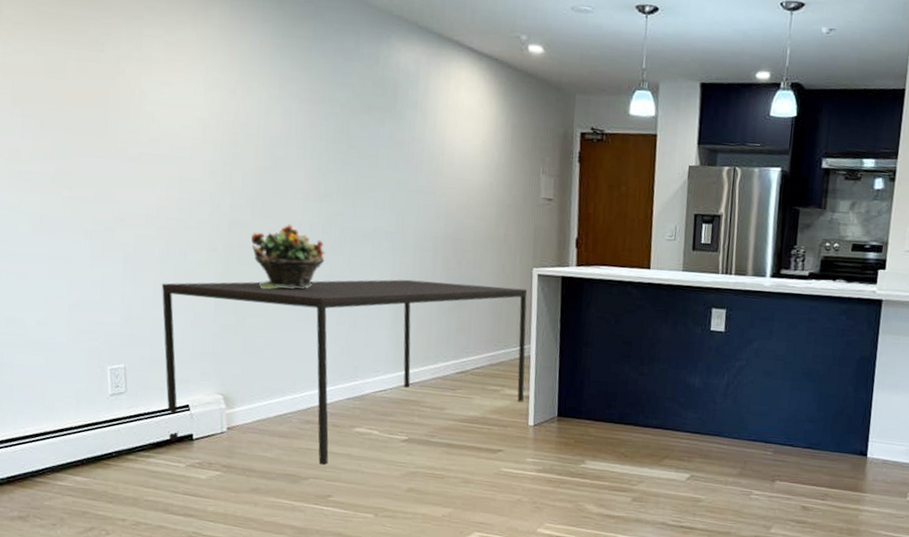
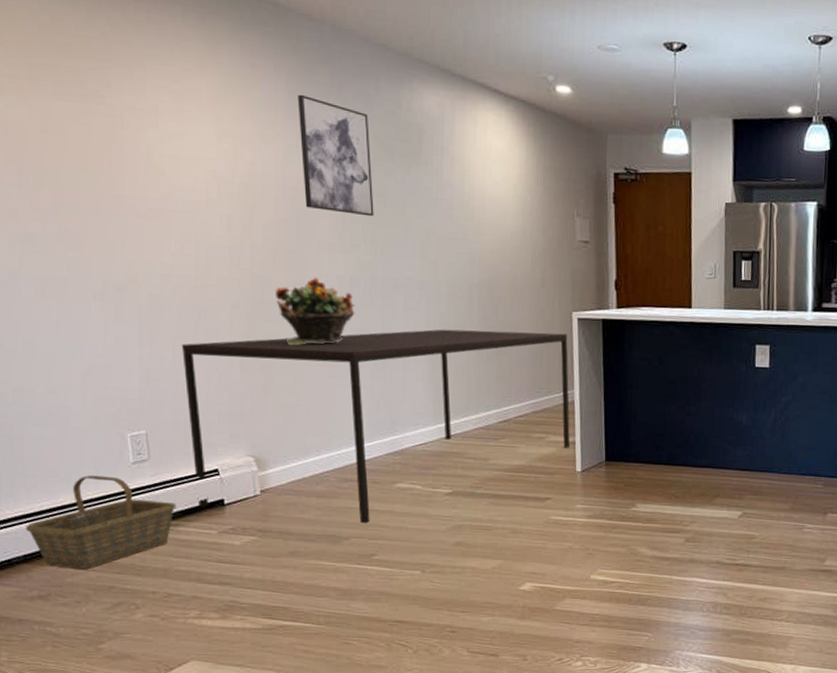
basket: none [10,404,149,494] -> present [25,475,177,570]
wall art: none [281,47,348,168] -> present [297,94,374,217]

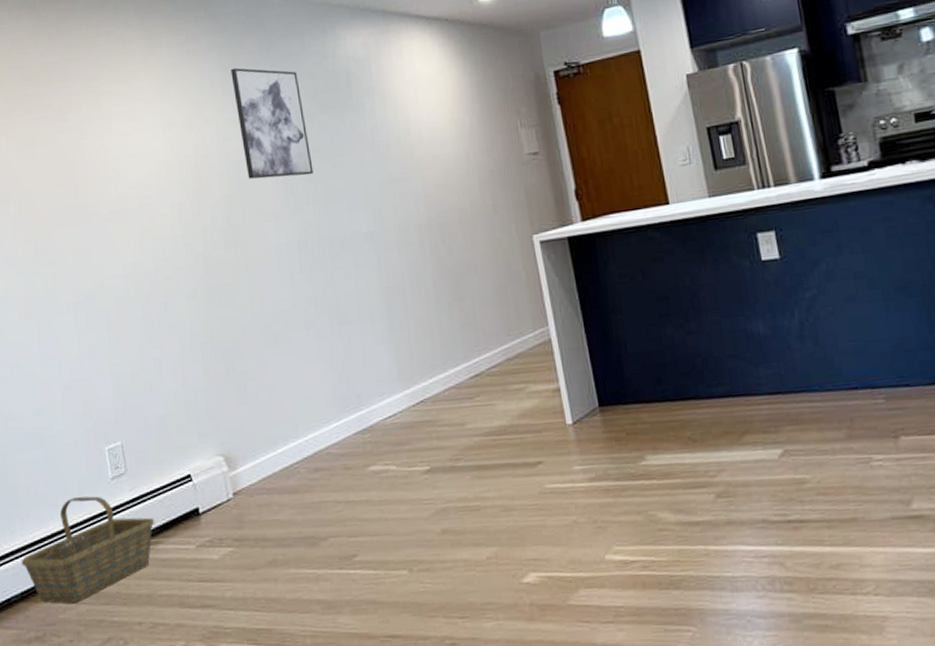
dining table: present [181,329,570,524] -> none [146,262,554,520]
potted plant: present [276,277,355,346] -> none [228,249,306,327]

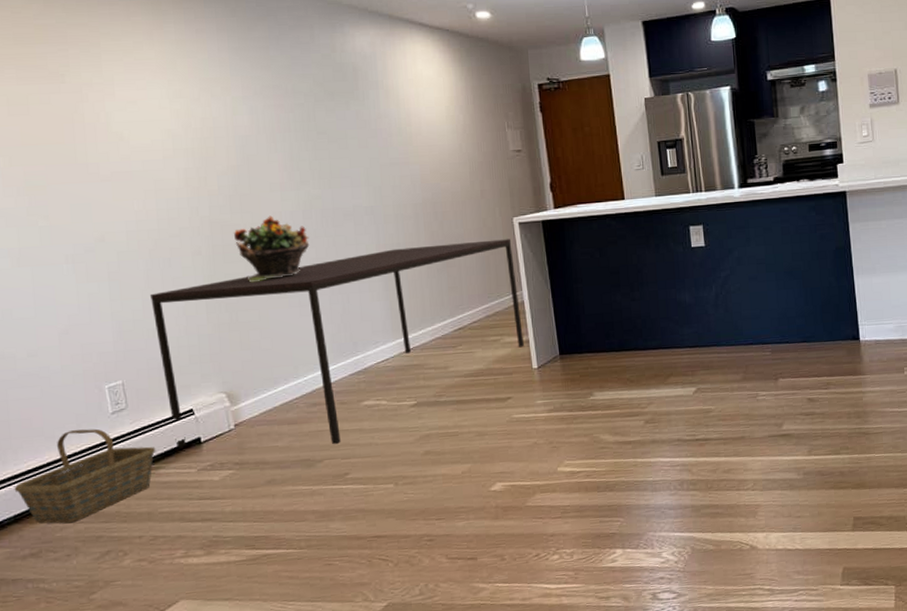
dining table: none [146,262,554,520] -> present [149,239,524,448]
potted plant: none [228,249,306,327] -> present [234,215,310,283]
wall art: present [231,67,314,179] -> none [240,50,319,154]

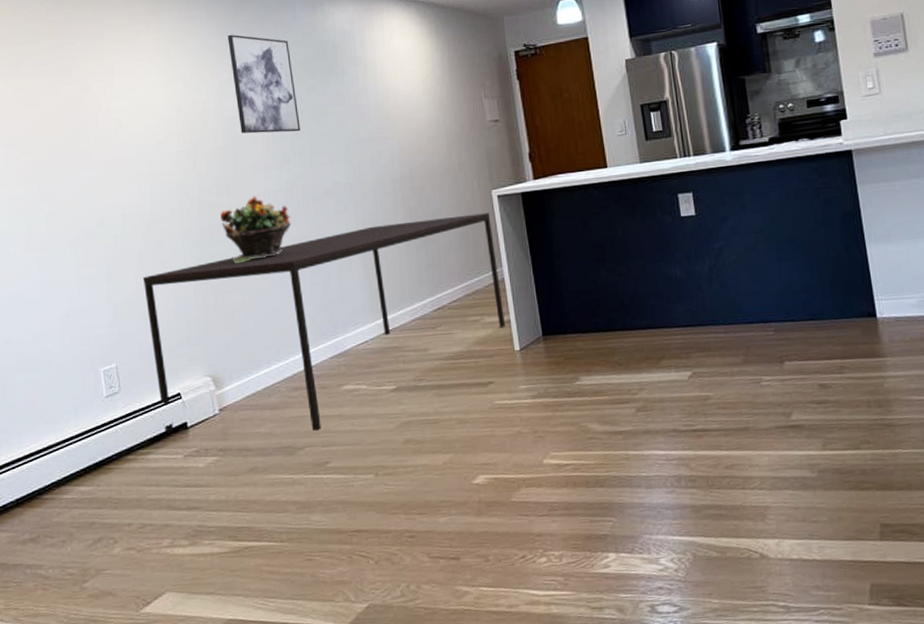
basket: present [14,428,156,524] -> none [17,412,146,509]
wall art: none [240,50,319,154] -> present [227,34,301,134]

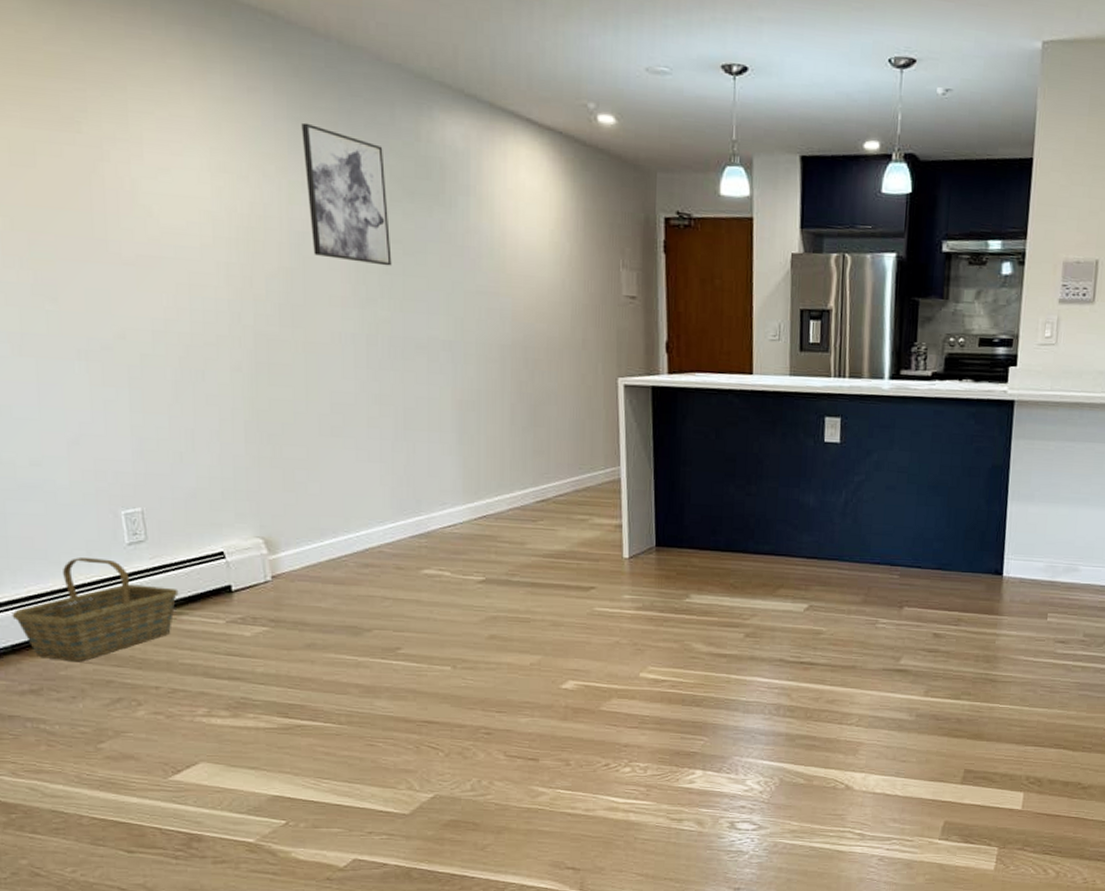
basket: none [17,412,146,509] -> present [12,558,179,662]
dining table: present [142,213,505,433] -> none [177,396,616,614]
potted plant: present [220,196,291,264] -> none [283,335,373,414]

